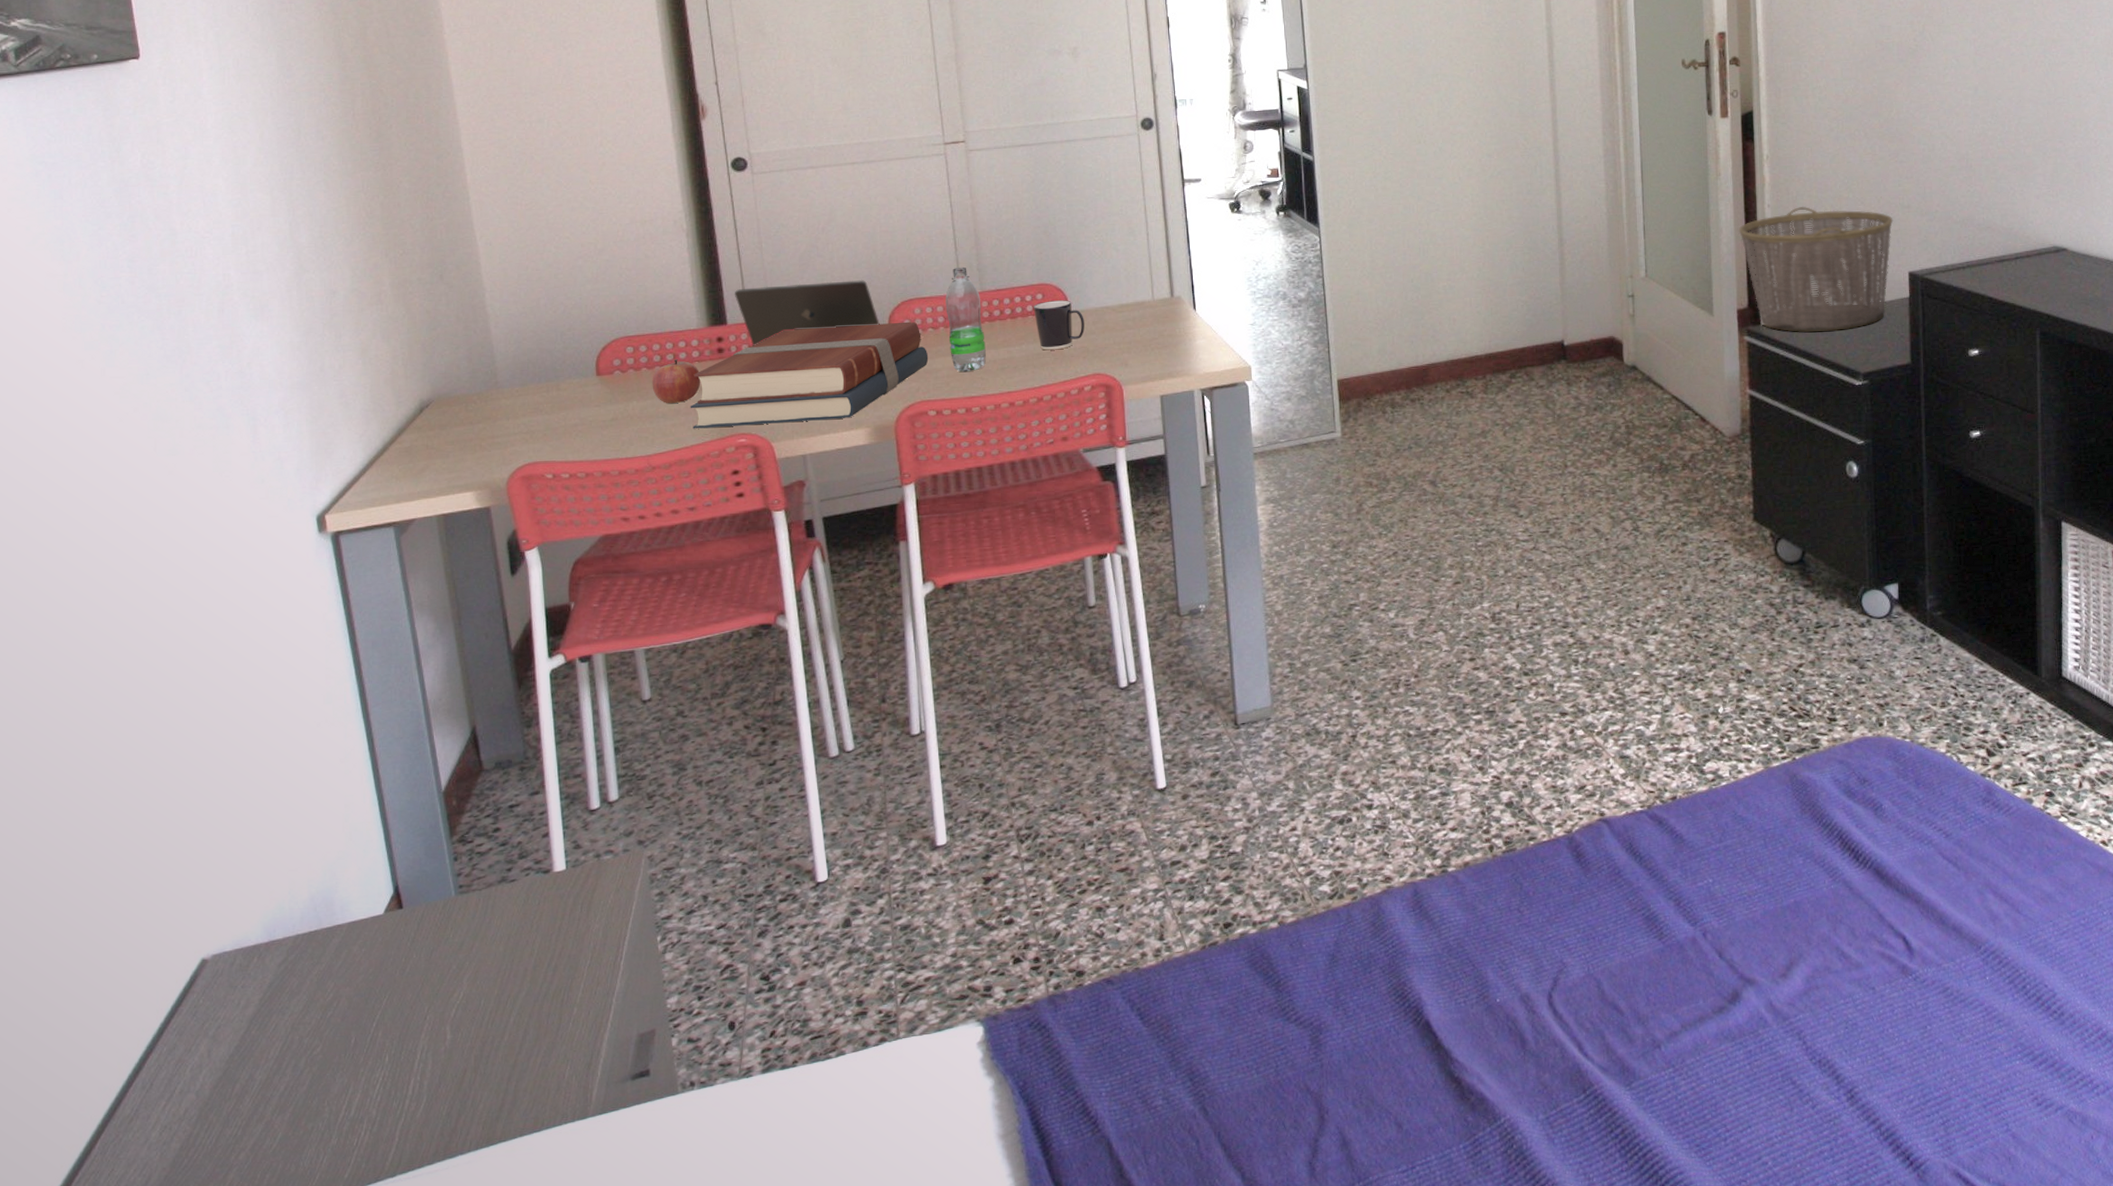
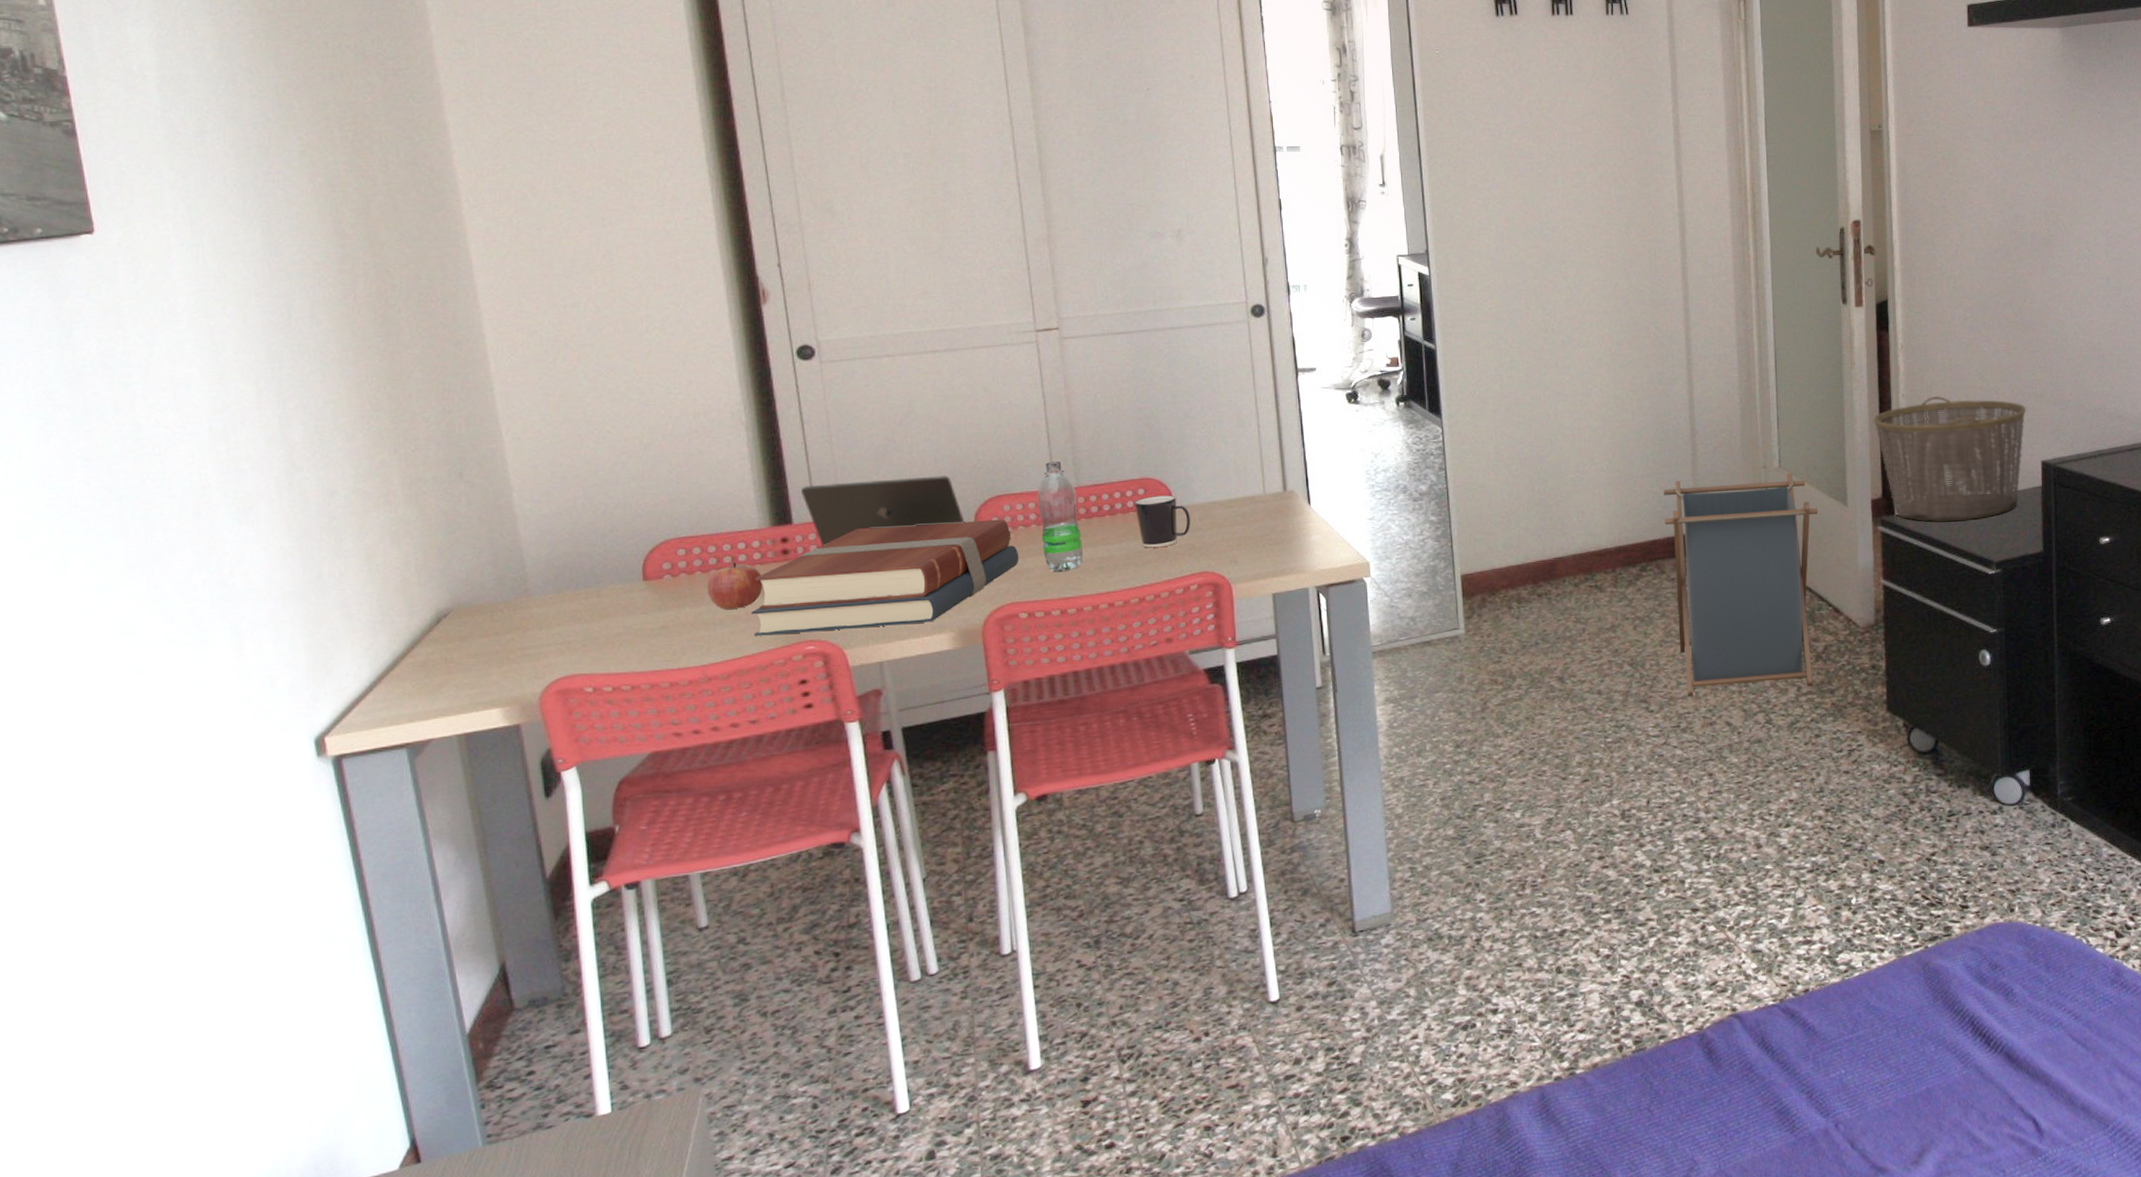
laundry basket: none [1532,282,1685,502] -> present [1663,473,1819,696]

